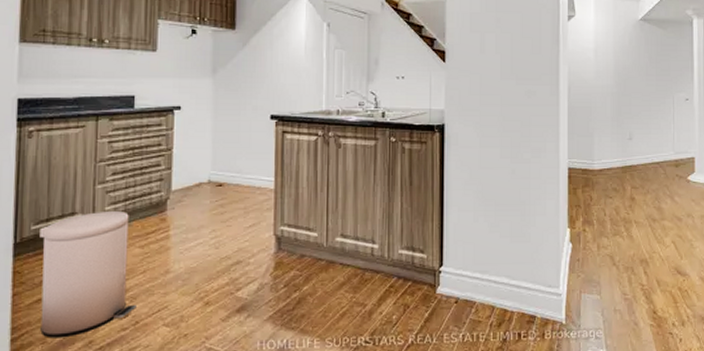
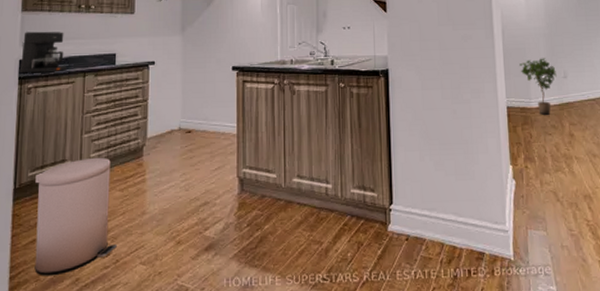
coffee maker: none [17,66,76,116] -> present [19,31,67,74]
potted plant: none [584,118,622,177] -> present [519,58,557,115]

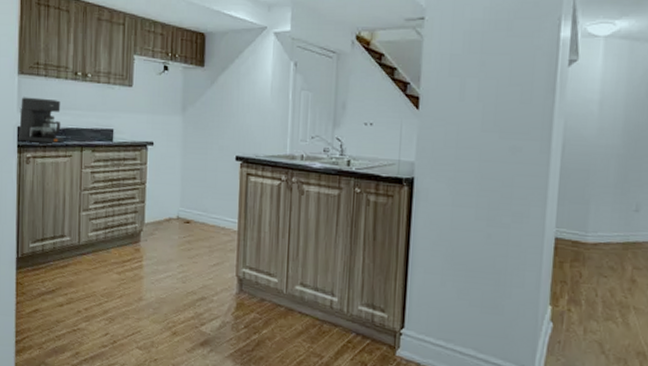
pedal bin: present [34,157,117,276] -> none [36,236,114,346]
potted plant: present [519,58,557,115] -> none [579,184,626,254]

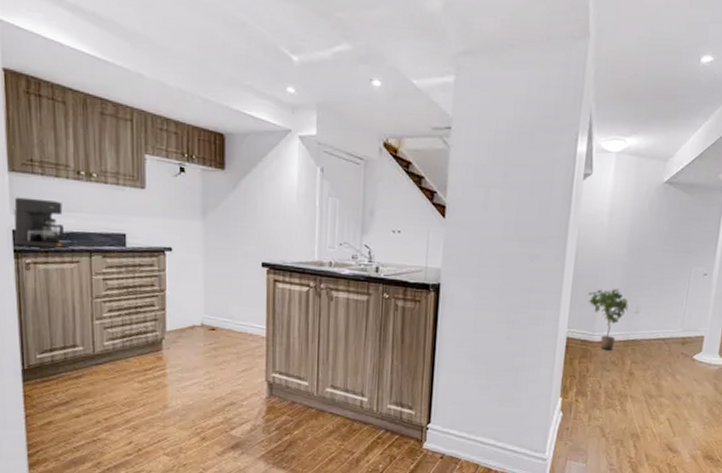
potted plant: none [579,184,626,254] -> present [589,289,628,350]

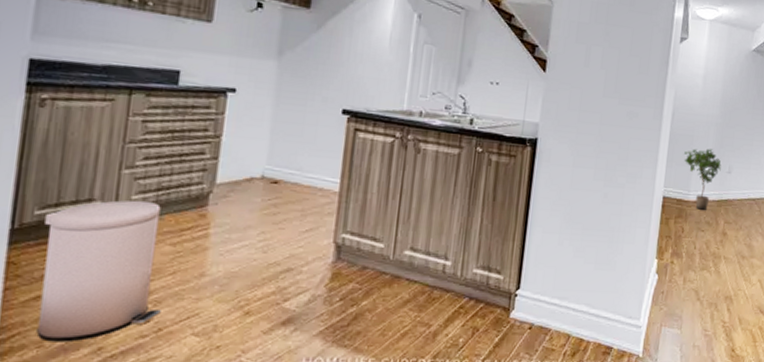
coffee maker: present [13,197,70,249] -> none [28,21,105,84]
pedal bin: none [45,345,138,457] -> present [36,200,161,342]

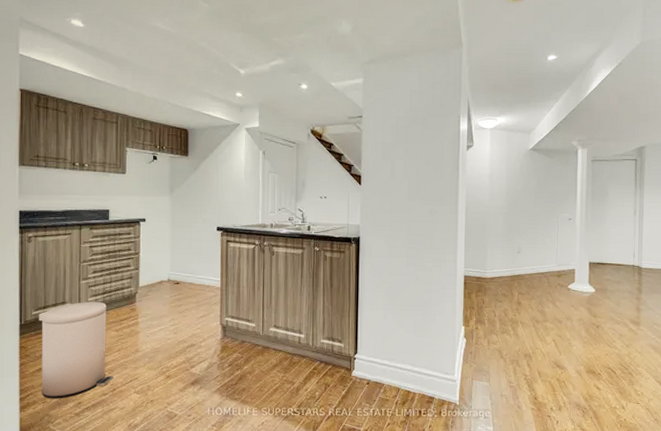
potted plant: present [684,148,721,210] -> none [479,234,511,284]

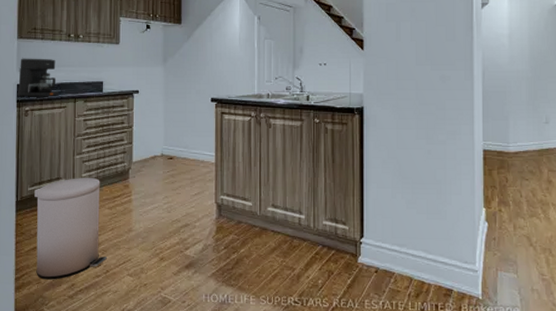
coffee maker: none [19,185,64,225] -> present [17,58,60,98]

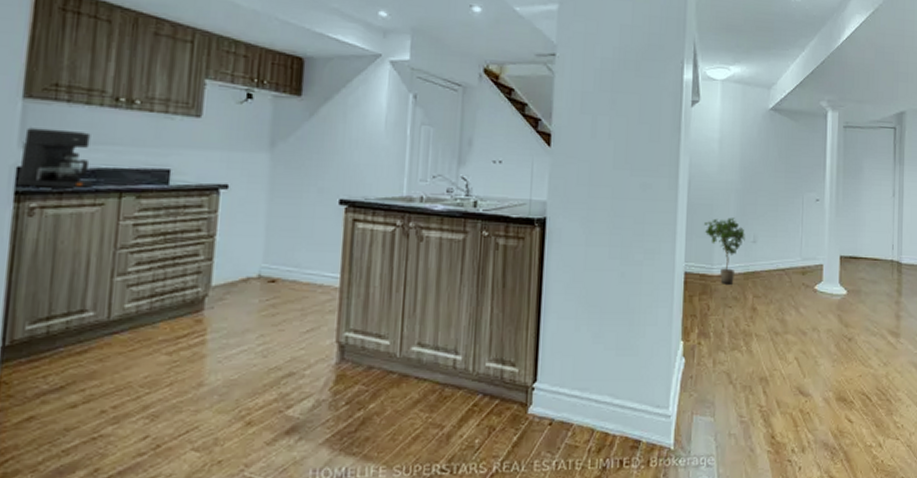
pedal bin: present [34,177,107,280] -> none [30,308,158,466]
potted plant: none [499,102,538,160] -> present [704,217,745,284]

